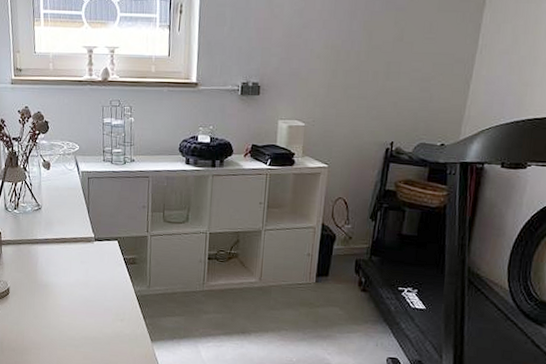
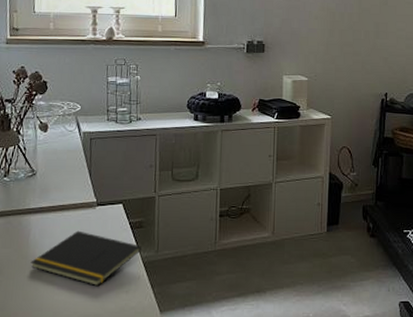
notepad: none [39,262,135,313] -> present [30,230,141,287]

